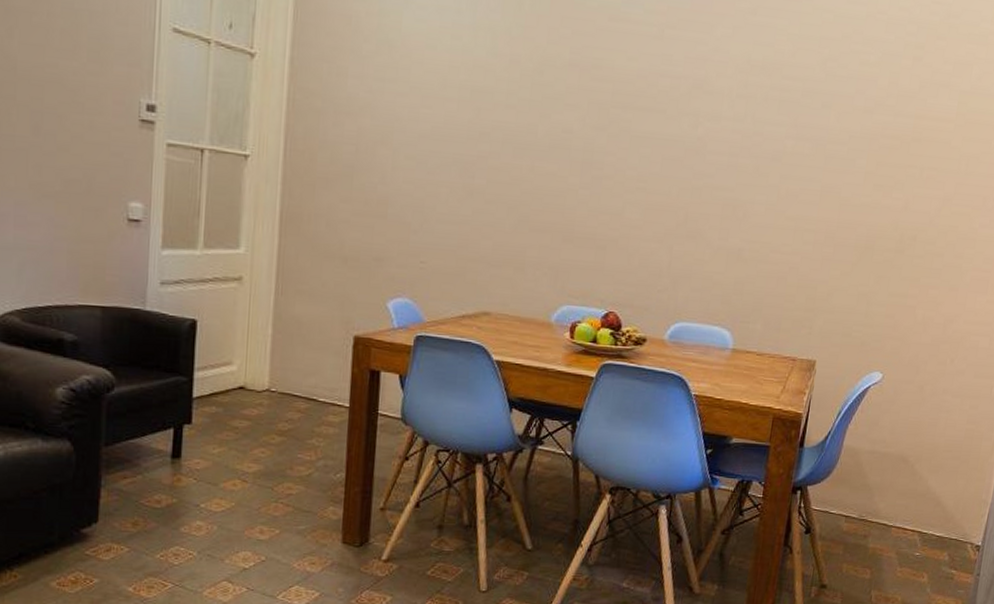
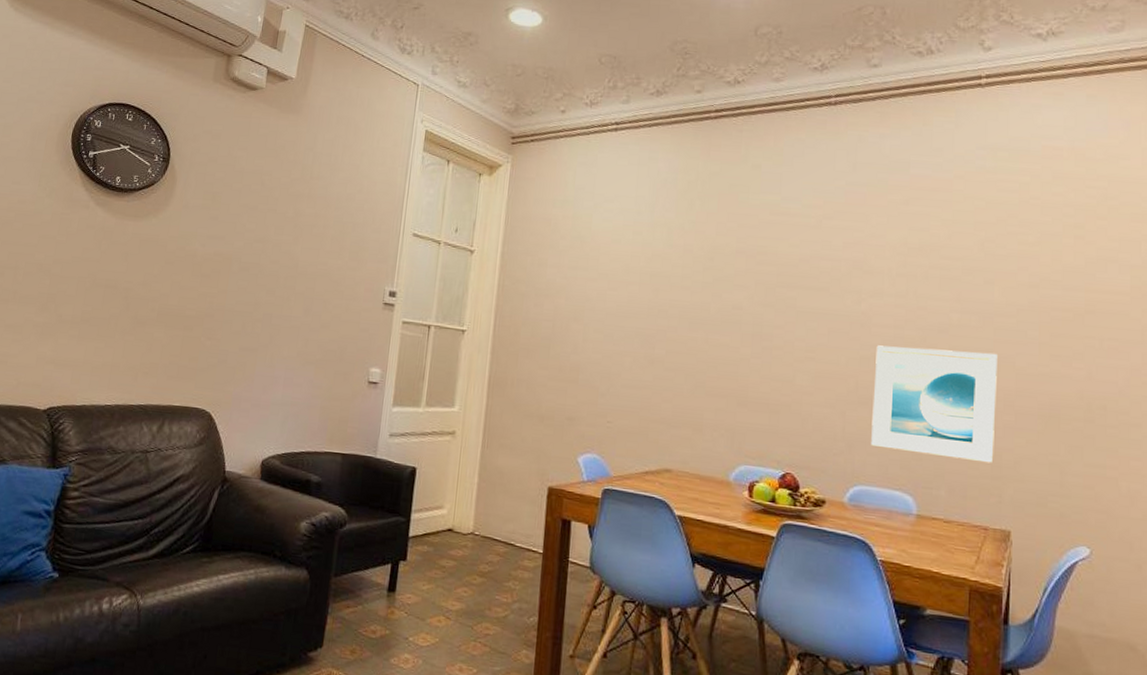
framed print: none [695,174,825,296] -> present [871,345,997,463]

